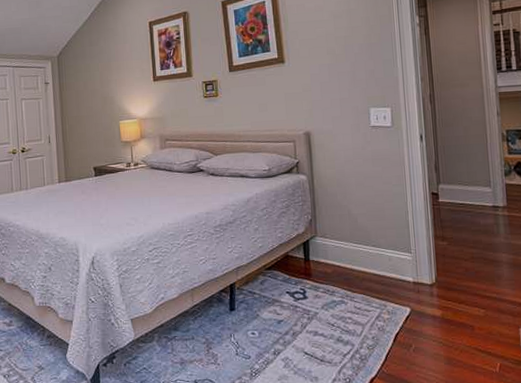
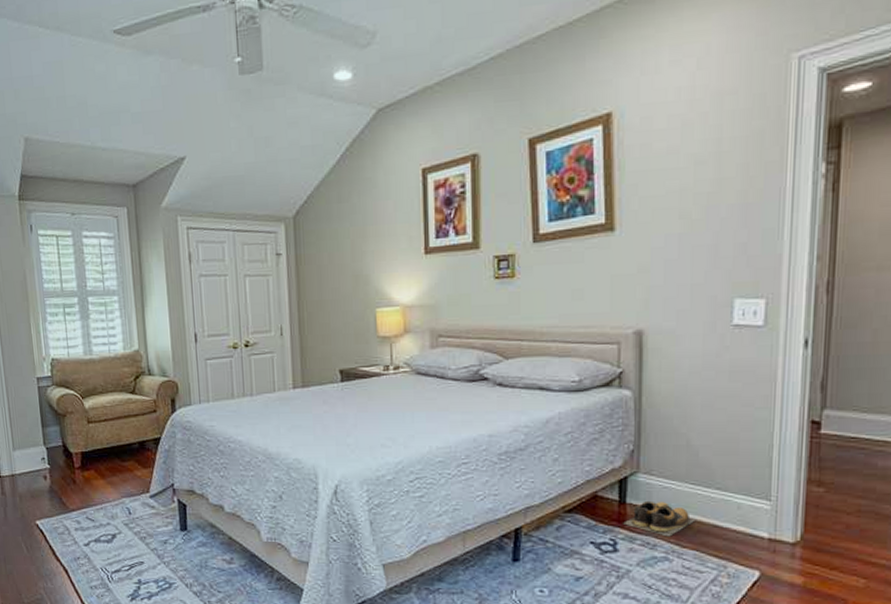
shoes: none [309,257,360,285] -> present [623,500,695,537]

